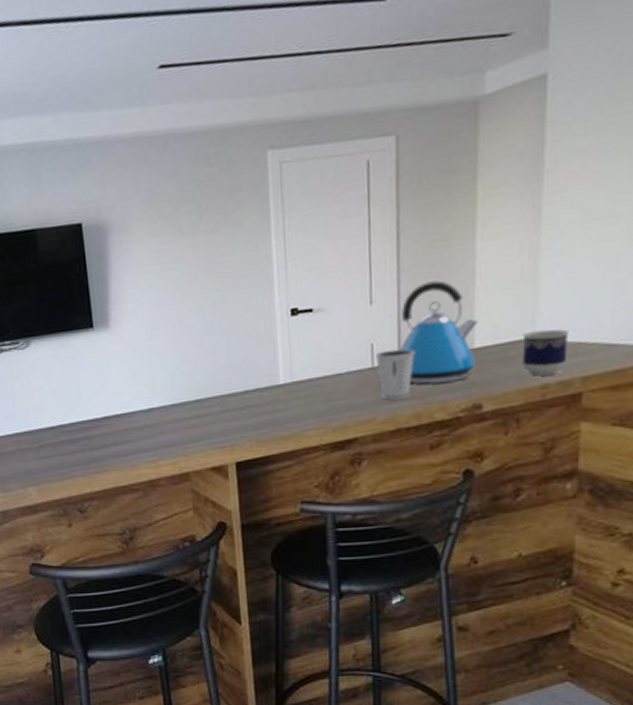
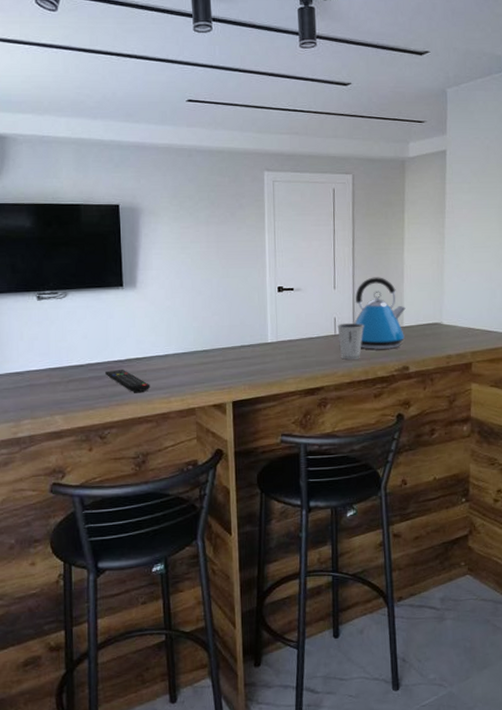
remote control: none [79,429,134,458] -> present [104,369,151,393]
cup: present [522,329,569,376] -> none [434,317,463,349]

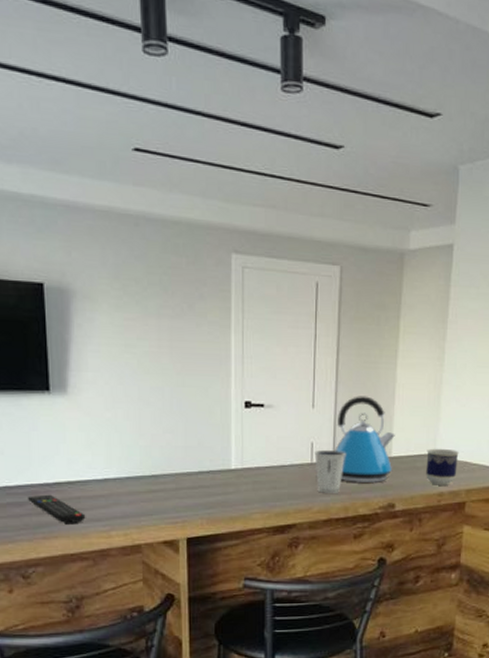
cup: none [434,317,463,349] -> present [426,448,459,485]

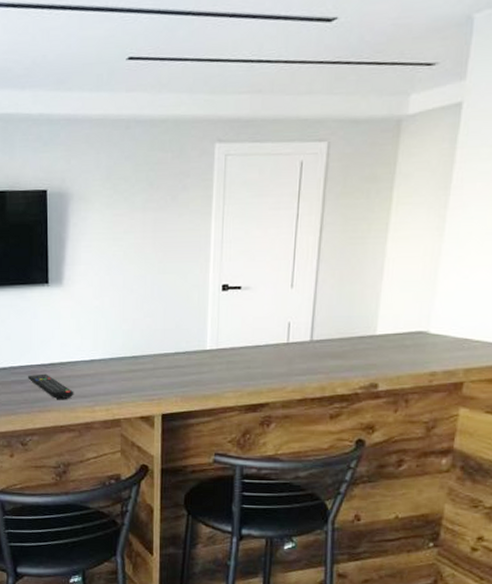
dixie cup: present [315,449,347,493] -> none [291,329,326,373]
kettle: present [335,396,395,484] -> none [313,273,382,363]
cup: present [426,448,459,485] -> none [416,324,458,364]

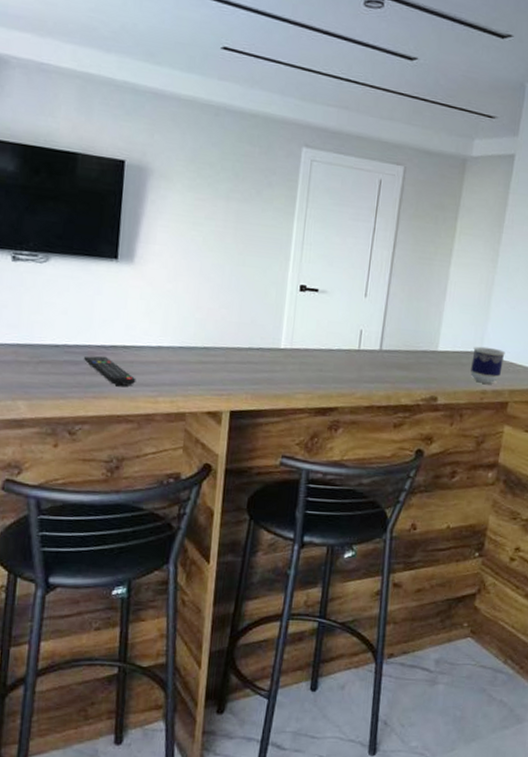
cup: none [416,324,458,364] -> present [470,346,505,384]

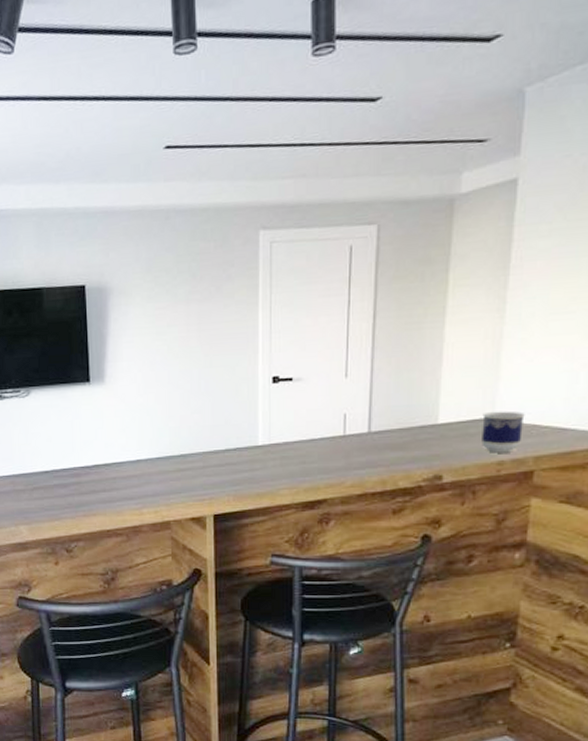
remote control: present [83,355,136,387] -> none [70,476,121,503]

